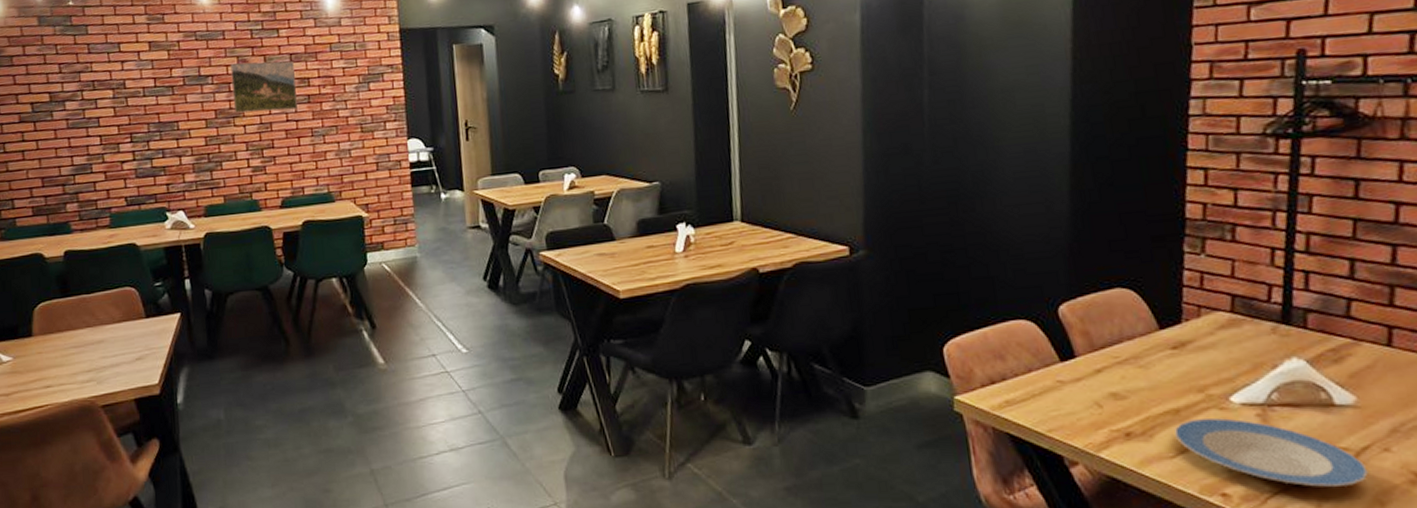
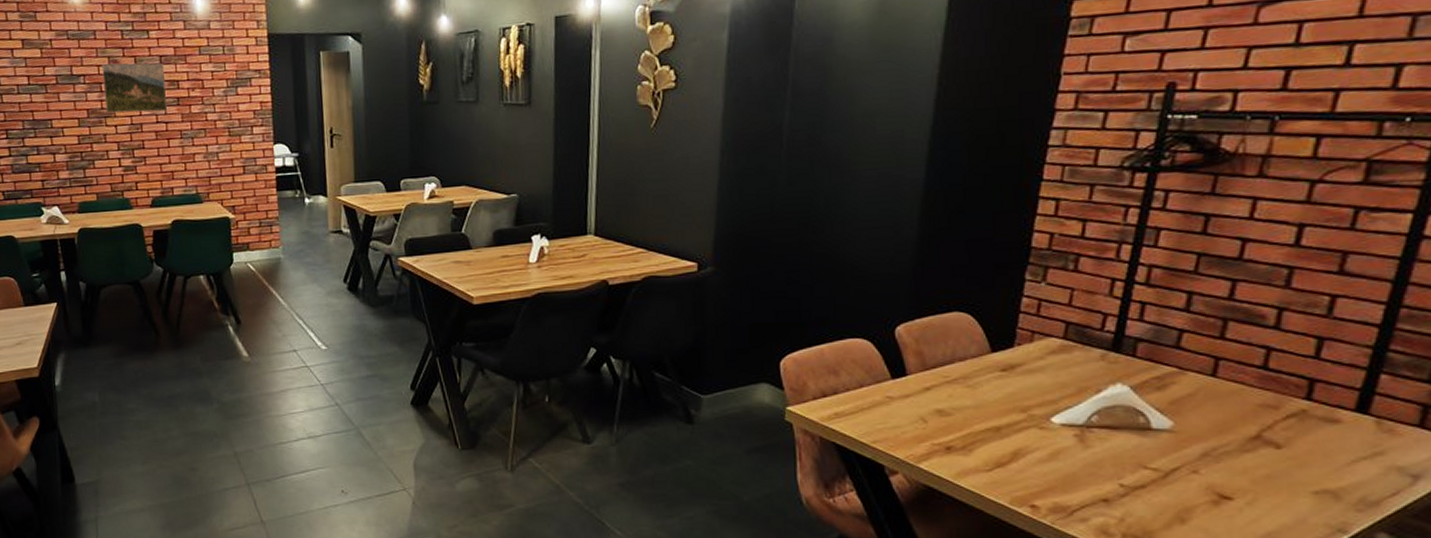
plate: present [1175,417,1368,487] -> none [994,436,1174,503]

